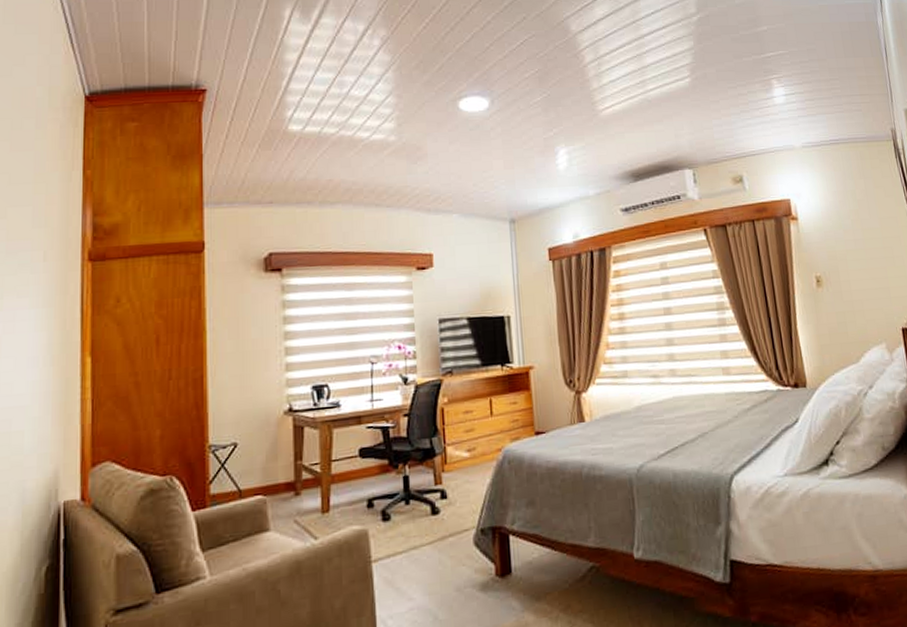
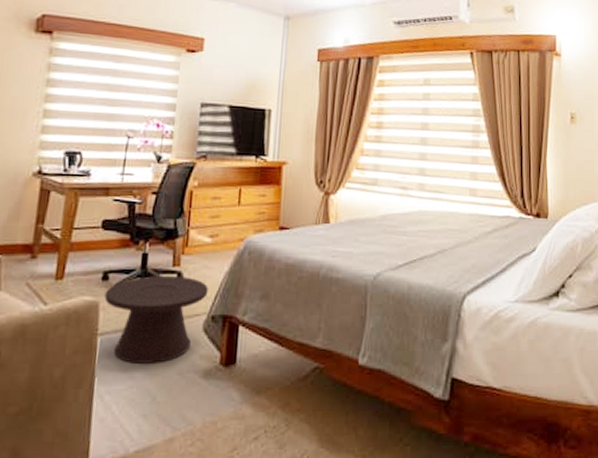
side table: none [372,493,474,586] -> present [104,276,208,363]

